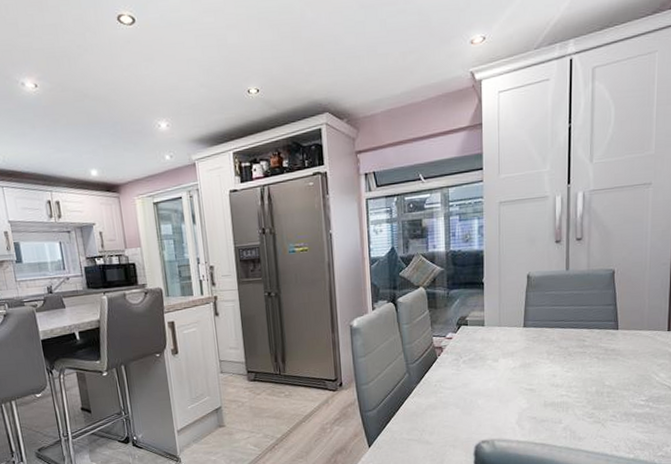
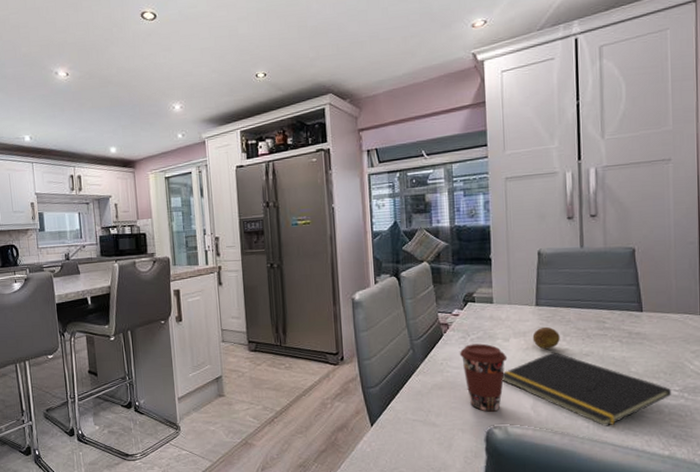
coffee cup: none [453,364,496,428] -> present [460,343,508,412]
notepad: none [491,370,640,436] -> present [502,352,672,426]
fruit: none [520,346,544,368] -> present [532,326,560,350]

